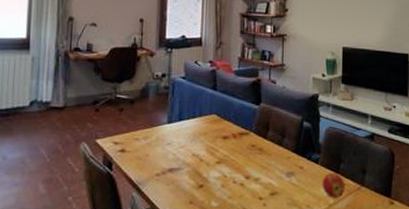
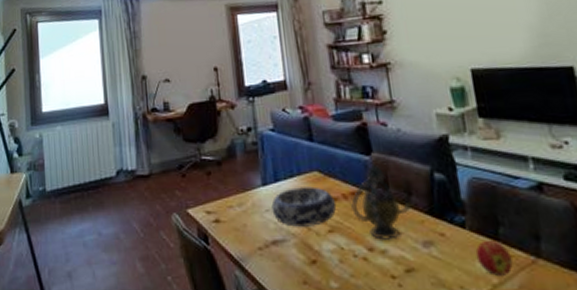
decorative bowl: none [173,126,227,158] -> present [271,186,337,227]
teapot: none [238,112,284,170] -> present [351,163,413,240]

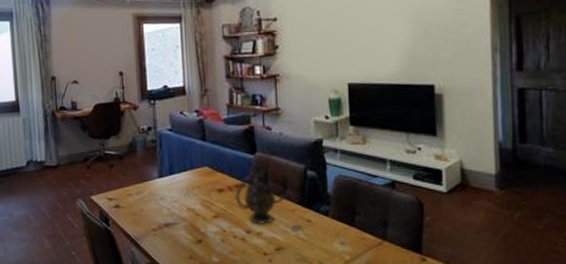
decorative bowl: present [271,186,337,227] -> none [166,179,222,212]
apple: present [475,239,513,276] -> none [334,225,363,254]

